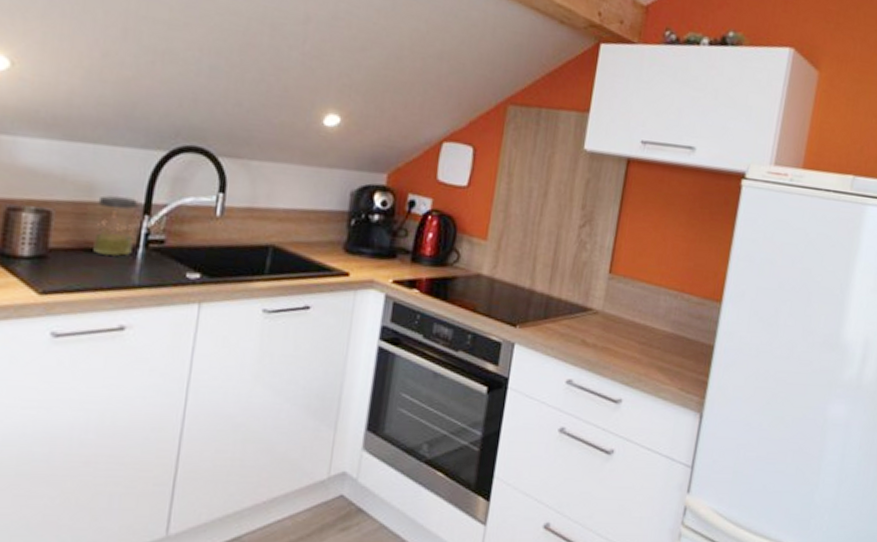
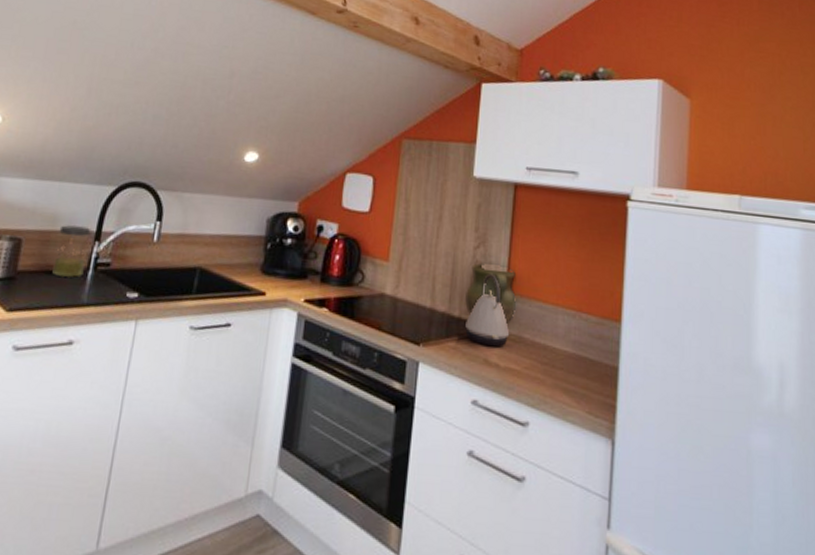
kettle: none [564,253,610,328] -> present [465,273,510,347]
ceramic jug: none [566,243,621,304] -> present [465,263,517,323]

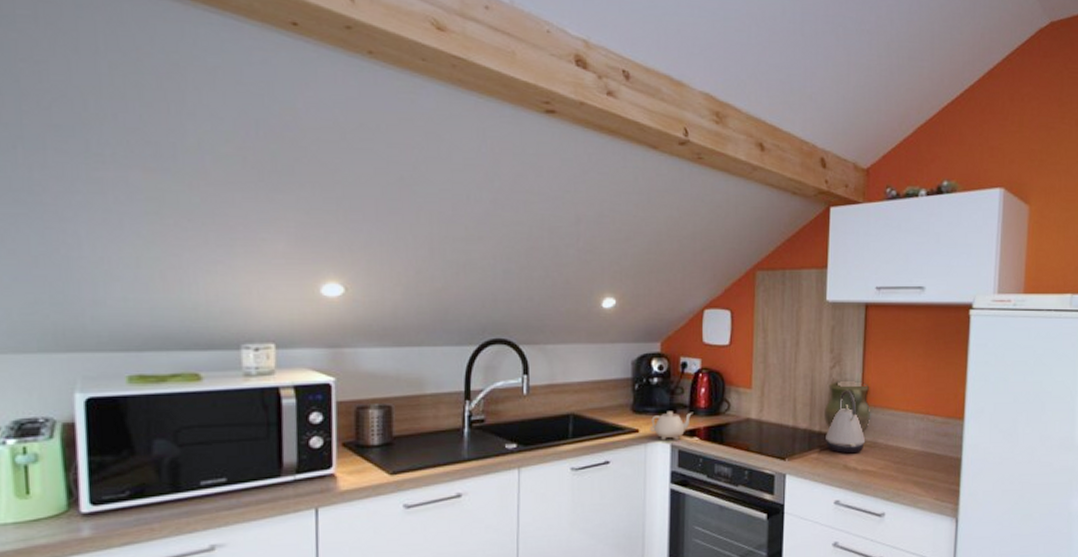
jar: present [52,225,92,277] -> none [427,388,460,437]
teapot: none [277,276,325,309] -> present [650,411,693,440]

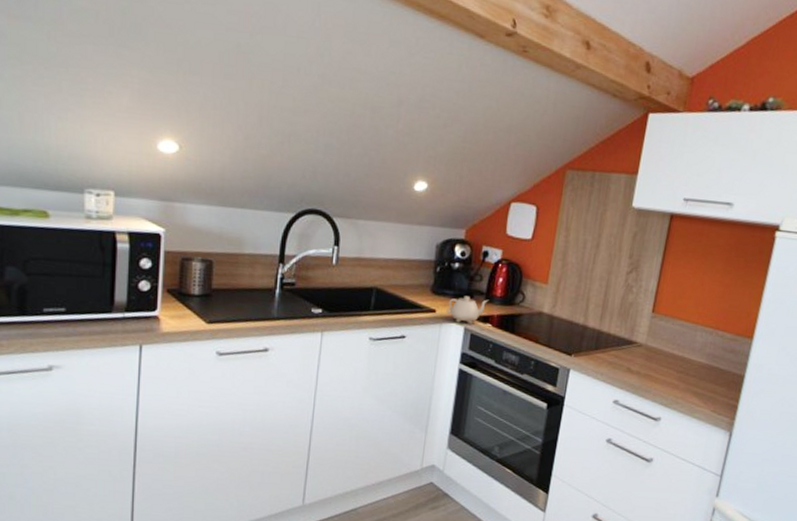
ceramic jug: present [824,381,871,432] -> none [614,287,663,339]
kettle: present [826,389,866,454] -> none [612,295,653,358]

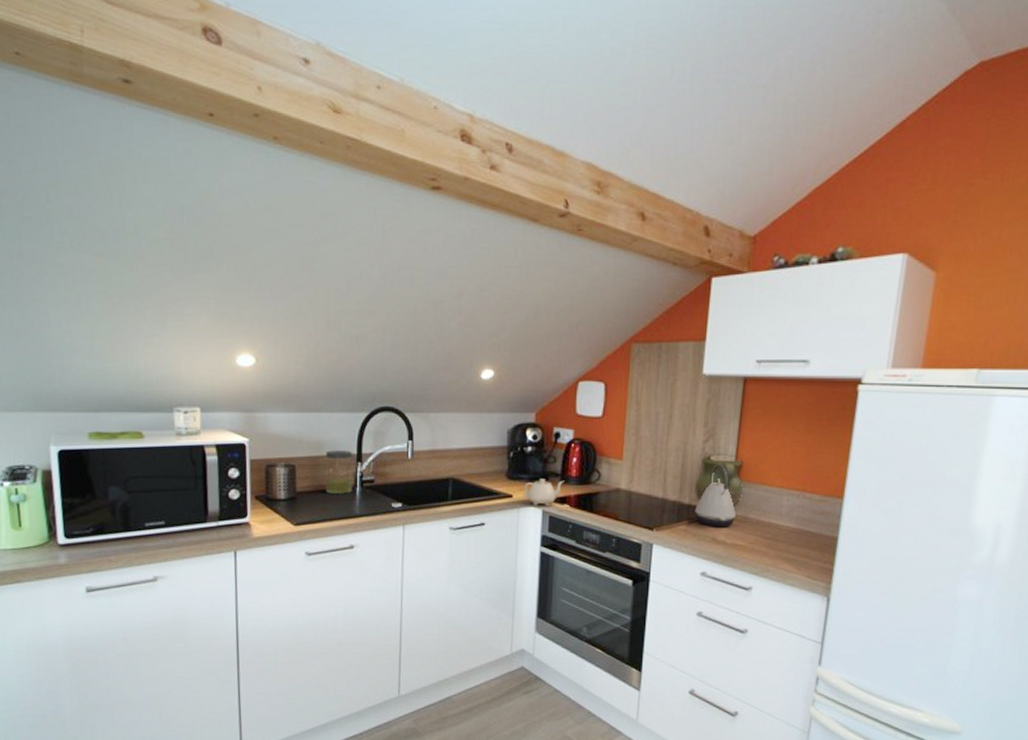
jar: none [244,248,275,295] -> present [325,450,353,494]
kettle: none [612,295,653,358] -> present [695,464,737,527]
ceramic jug: none [614,287,663,339] -> present [695,455,744,507]

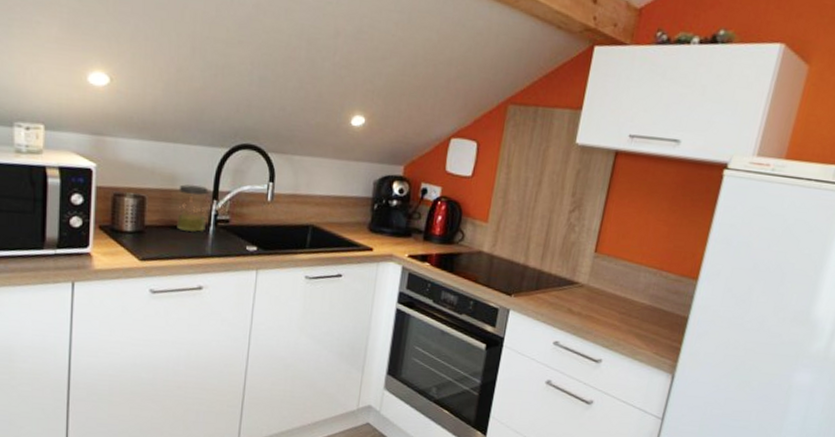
teapot: present [523,478,565,506] -> none [384,234,428,263]
ceramic jug: present [695,455,744,507] -> none [556,226,606,279]
kettle: present [695,464,737,527] -> none [553,235,595,299]

